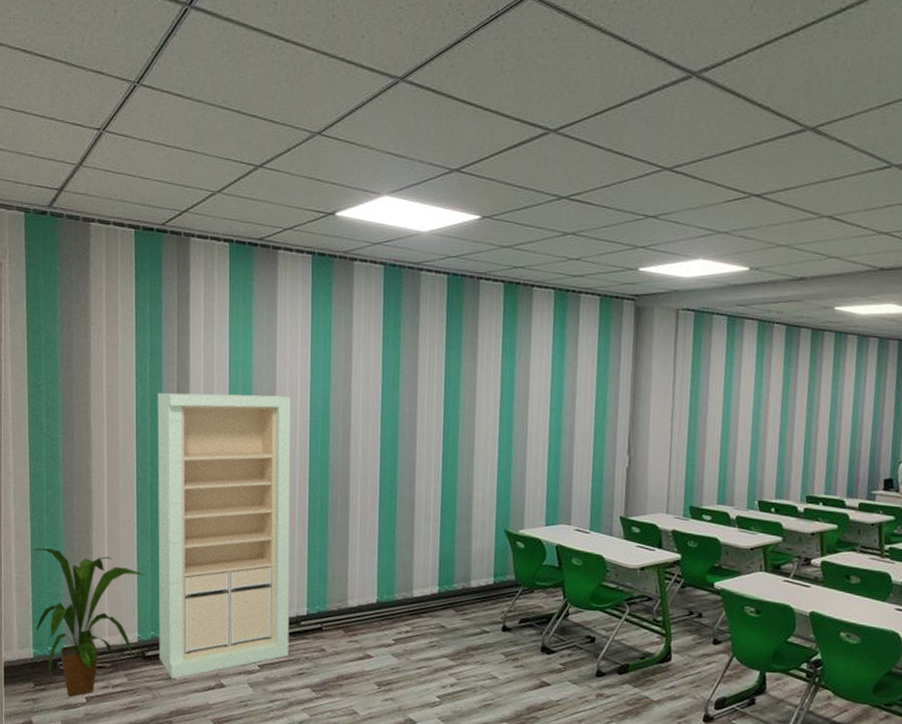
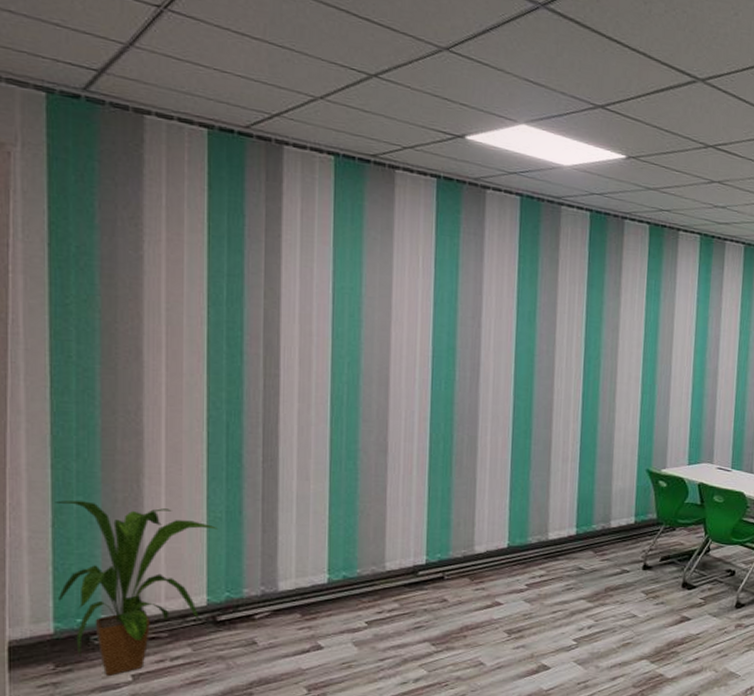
storage cabinet: present [157,392,291,679] -> none [235,319,409,645]

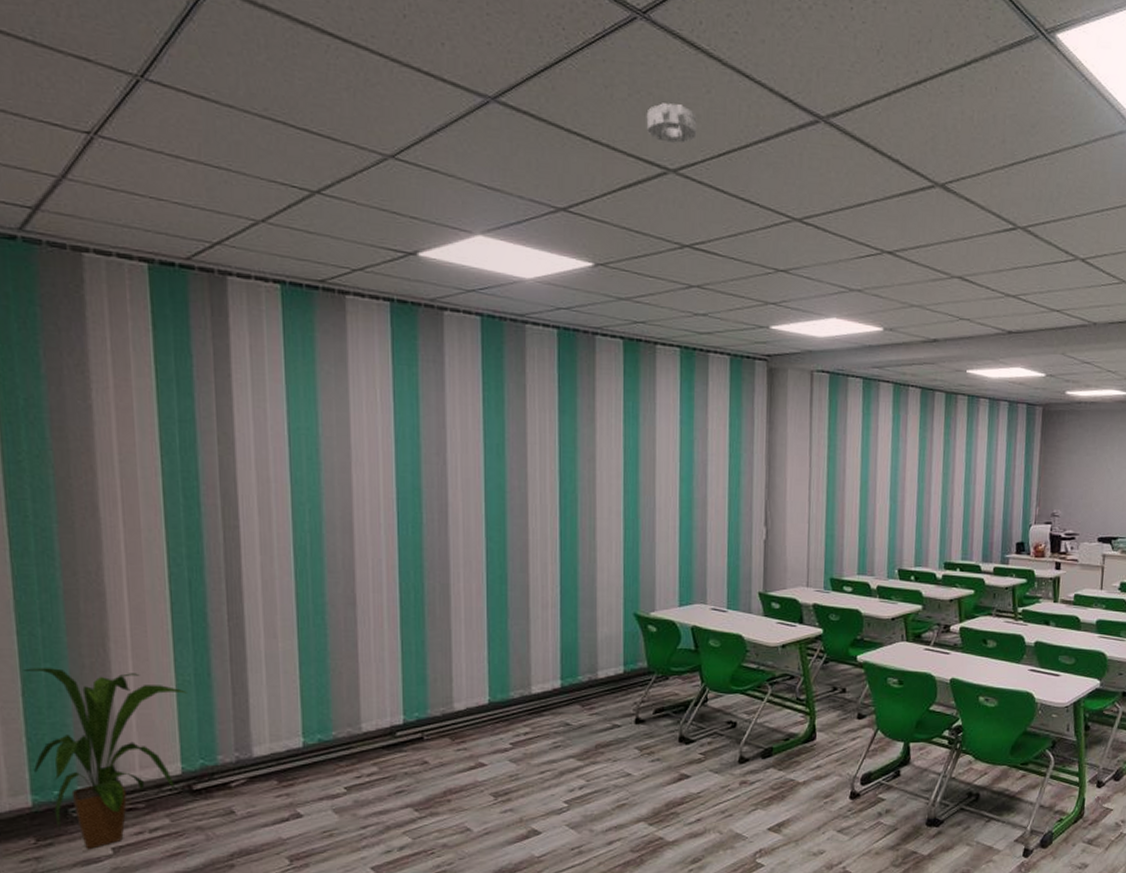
smoke detector: none [679,21,725,57] -> present [646,103,697,144]

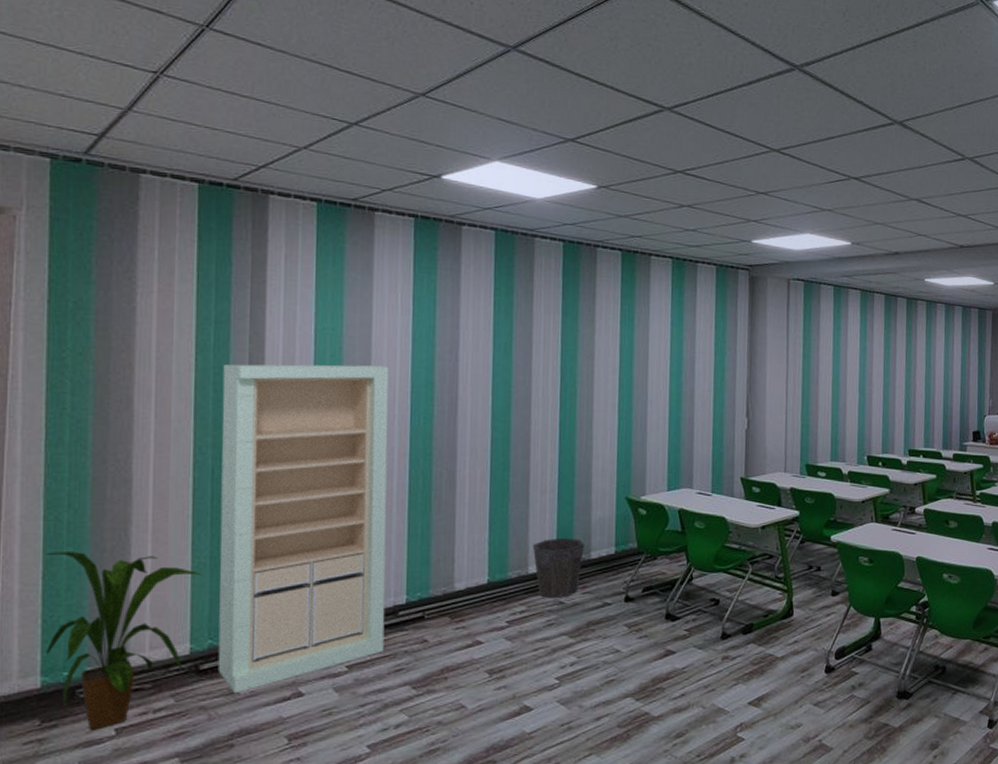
storage cabinet: none [192,467,383,814] -> present [218,364,389,694]
waste bin: none [535,656,590,720] -> present [532,537,584,599]
smoke detector: present [646,103,697,144] -> none [645,53,690,86]

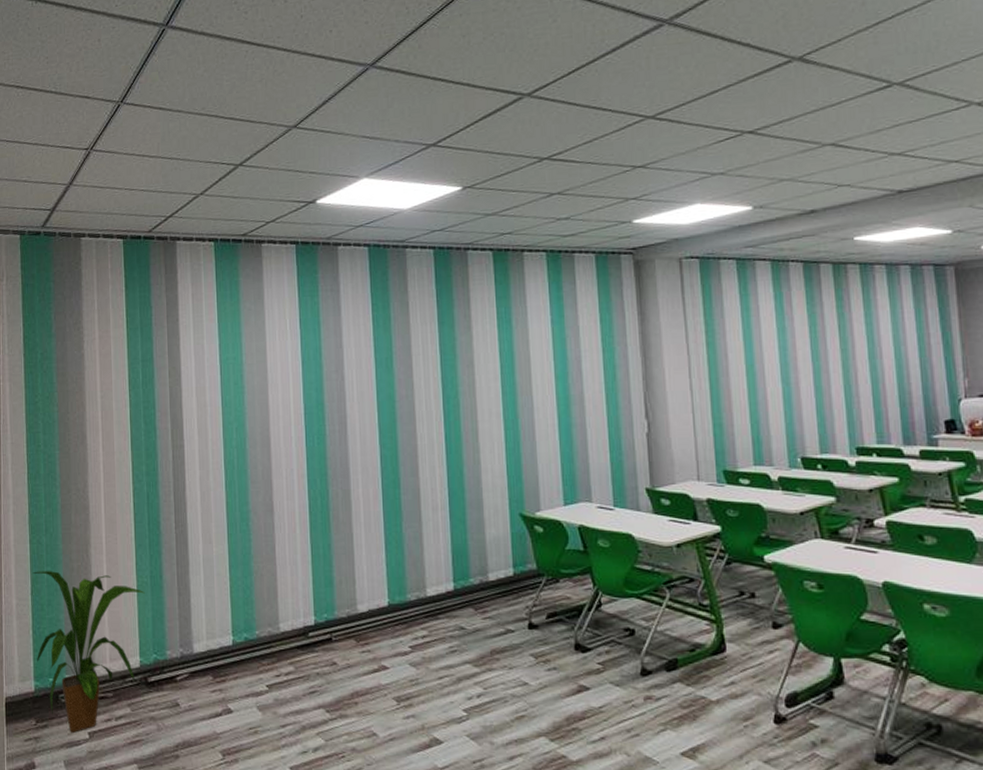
storage cabinet: present [218,364,389,694] -> none [150,390,298,707]
waste bin: present [532,537,584,599] -> none [428,558,481,624]

